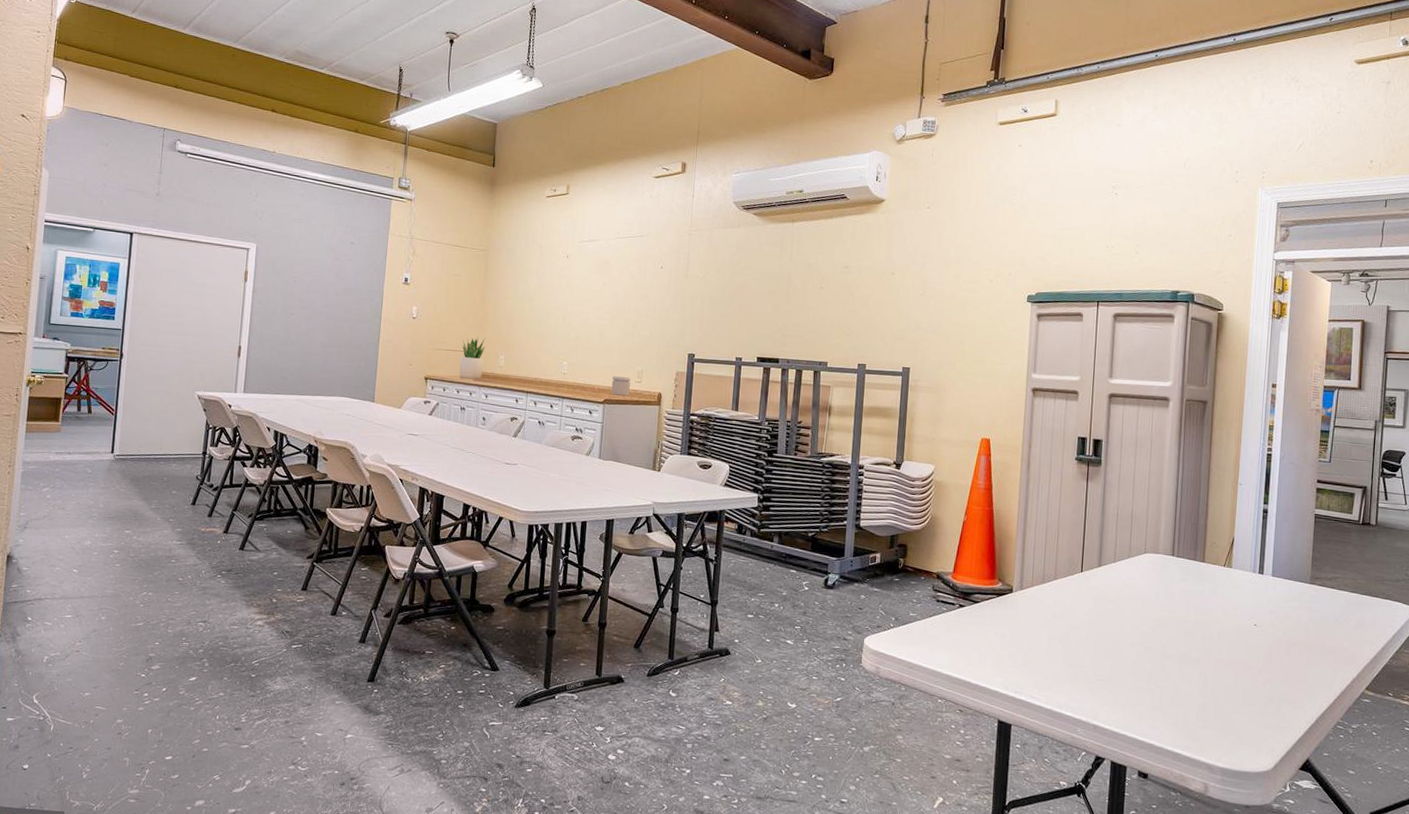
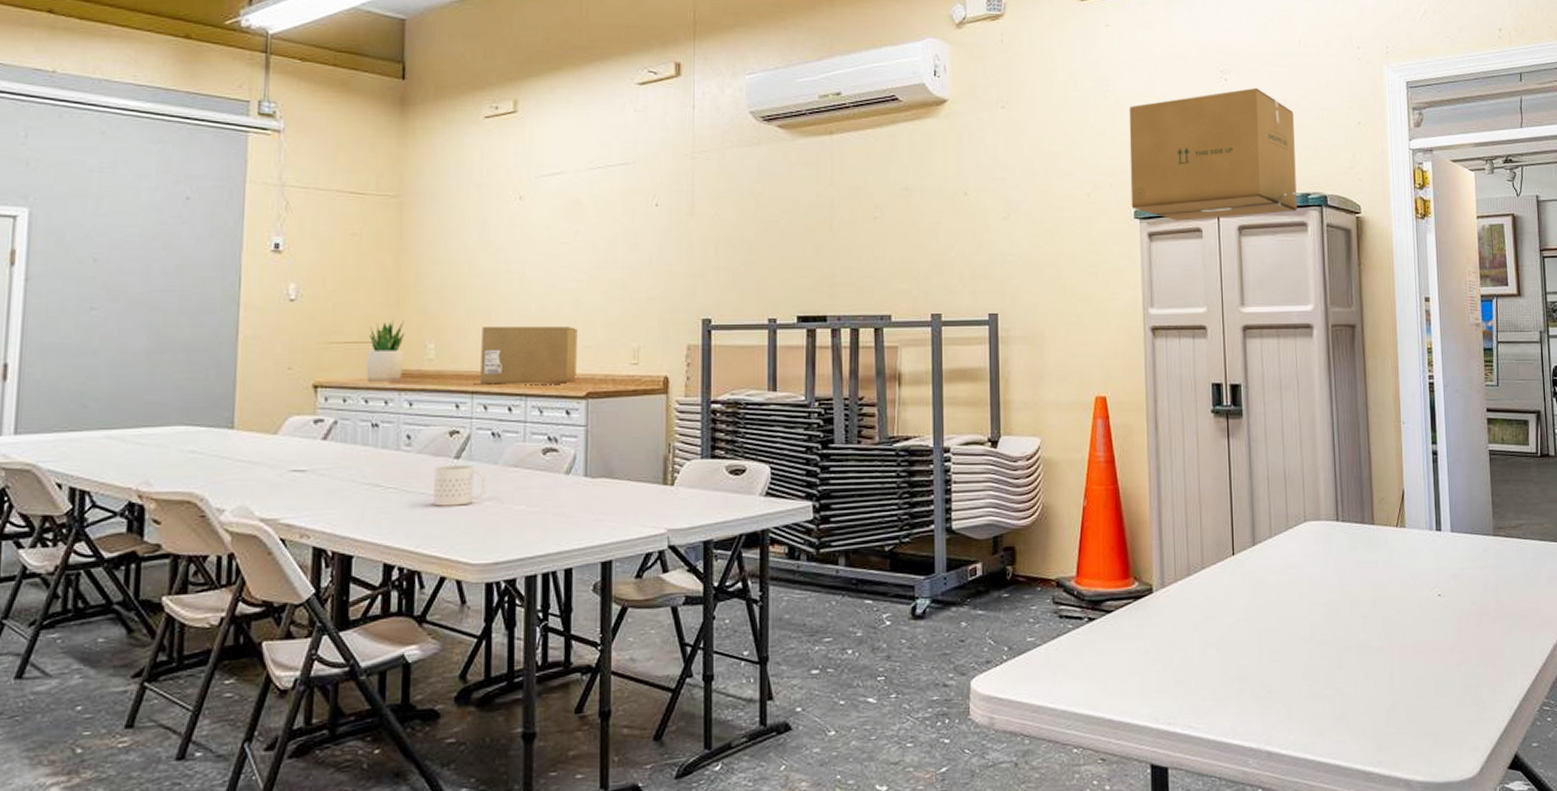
mug: none [497,440,533,470] -> present [433,464,486,507]
box: none [533,347,601,392] -> present [480,327,577,385]
jar: present [610,376,631,397] -> none [595,358,623,386]
box: none [1025,201,1172,307] -> present [1128,87,1297,221]

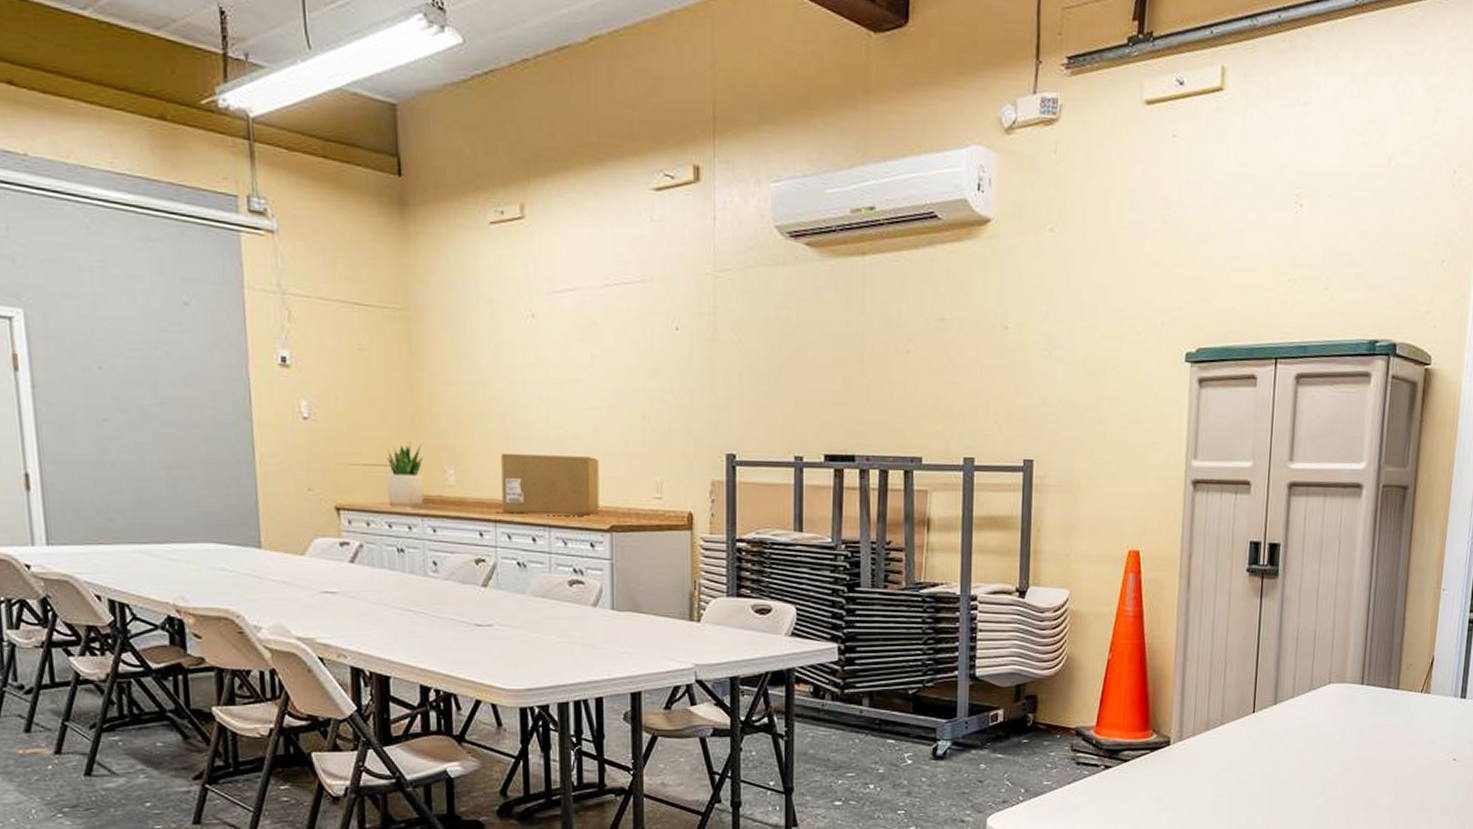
mug: present [433,464,486,507] -> none [463,592,515,633]
box: present [1128,87,1297,221] -> none [1183,215,1372,366]

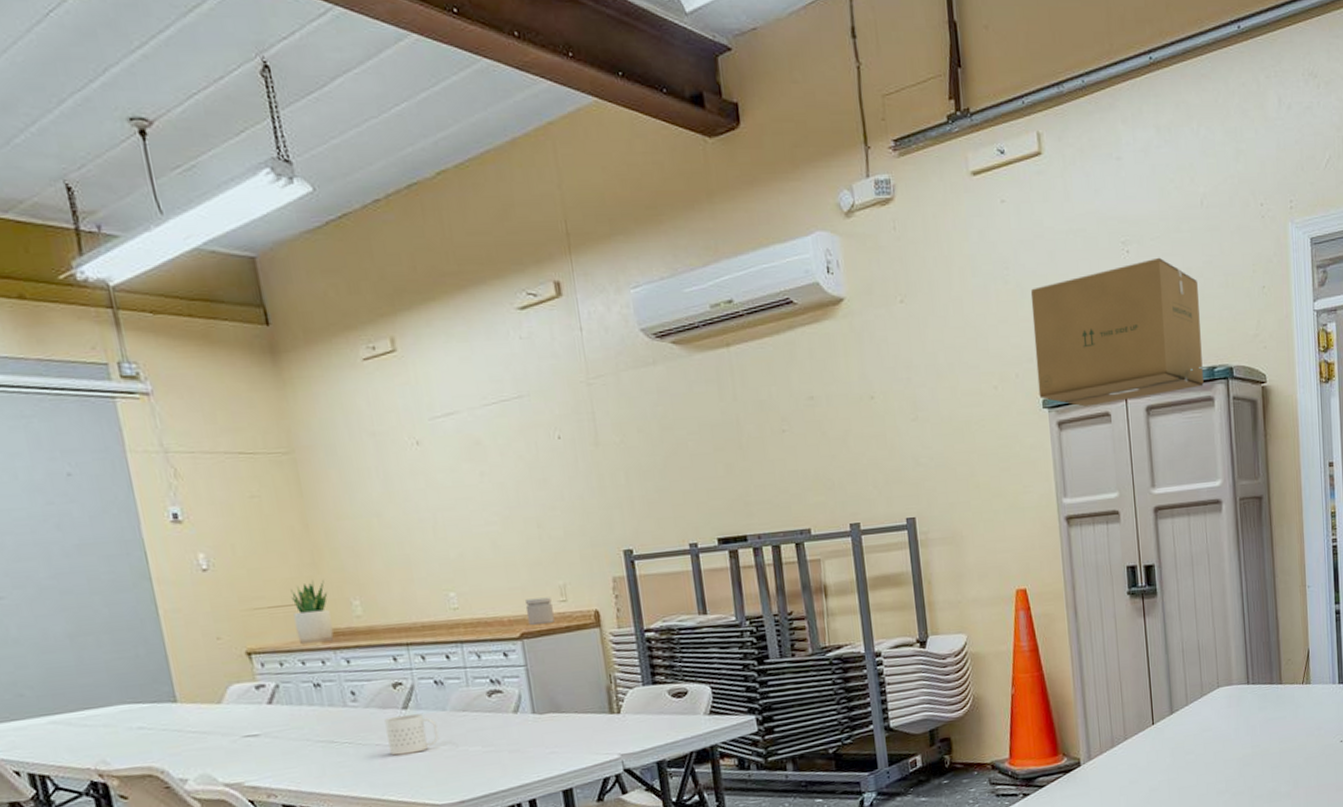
mug: none [463,592,515,633] -> present [385,713,439,756]
box: present [501,454,600,516] -> none [404,570,509,636]
jar: none [619,491,646,520] -> present [524,597,555,626]
box: none [1183,215,1372,366] -> present [1030,257,1204,407]

